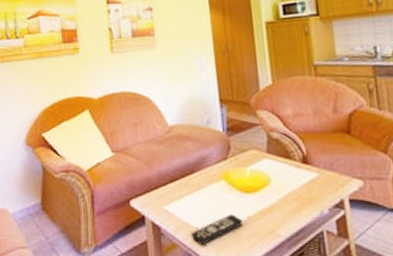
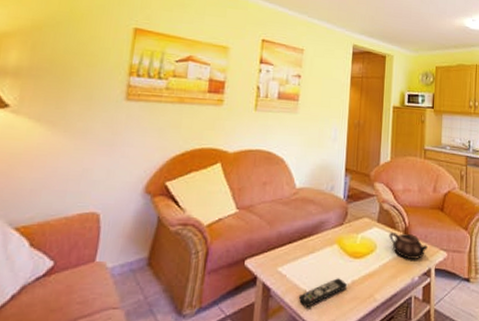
teapot: none [284,162,336,192] -> present [389,233,428,260]

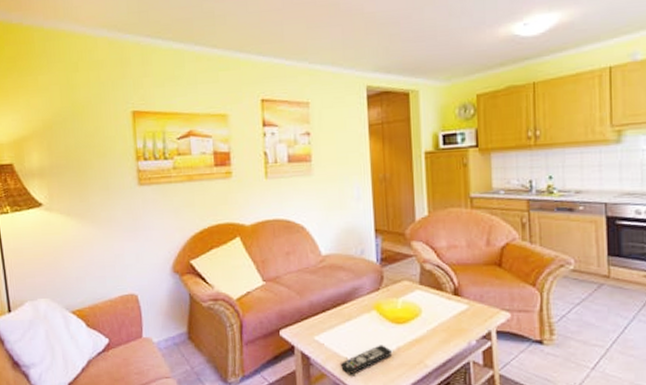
teapot: present [389,233,428,260] -> none [435,294,485,323]

